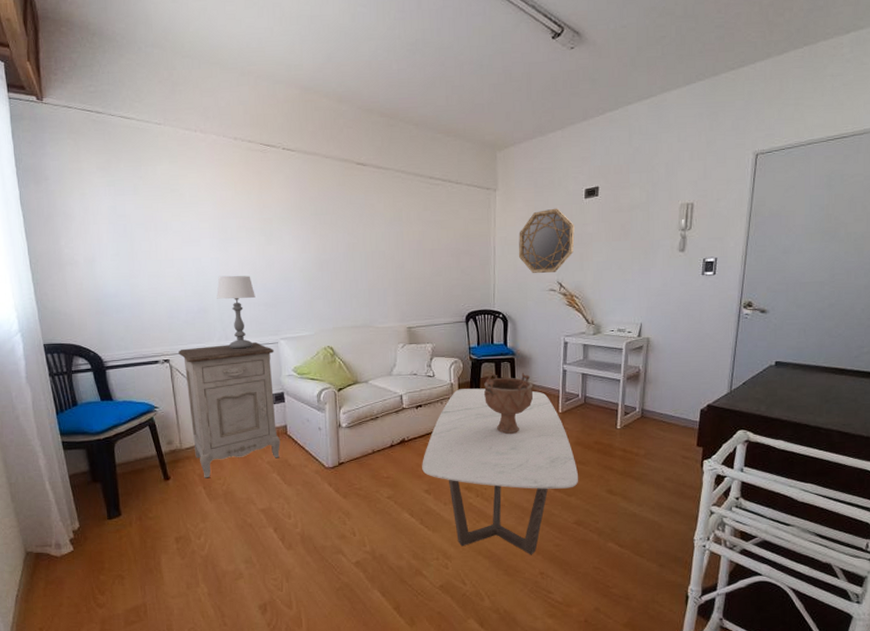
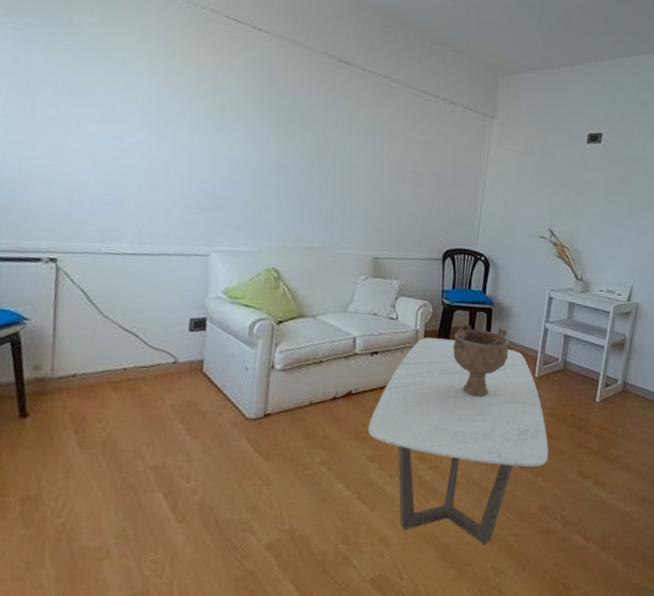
nightstand: present [177,341,280,479] -> none [70,247,202,420]
table lamp: present [217,275,255,349] -> none [137,163,189,258]
home mirror: present [518,208,575,273] -> none [509,148,573,218]

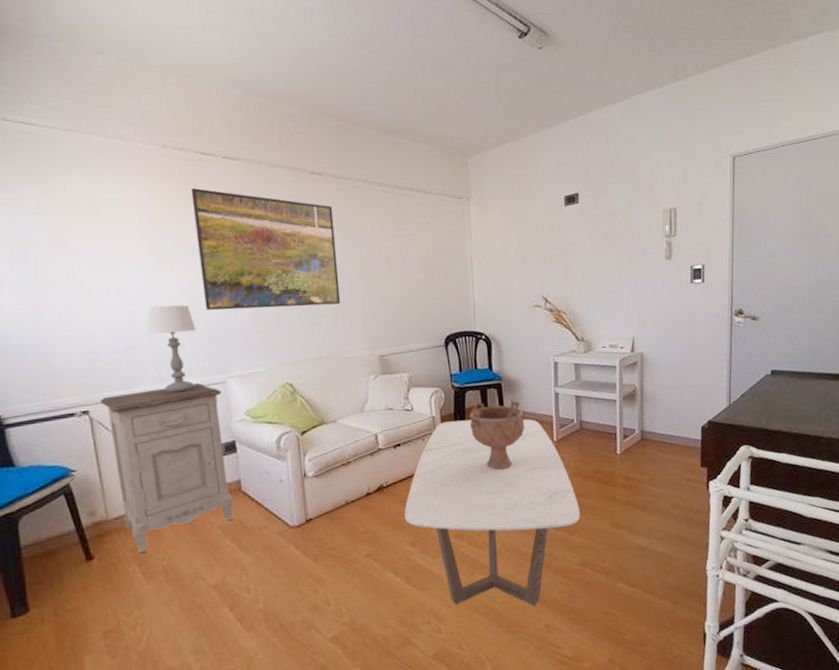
nightstand: none [70,247,202,420] -> present [99,382,234,554]
table lamp: none [137,163,189,258] -> present [147,305,196,393]
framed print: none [203,52,355,197] -> present [191,188,341,311]

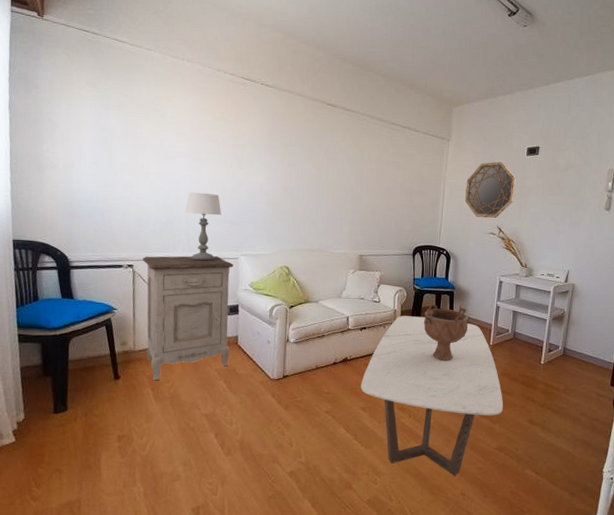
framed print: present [191,188,341,311] -> none [231,105,340,210]
home mirror: none [497,217,557,288] -> present [464,161,516,218]

